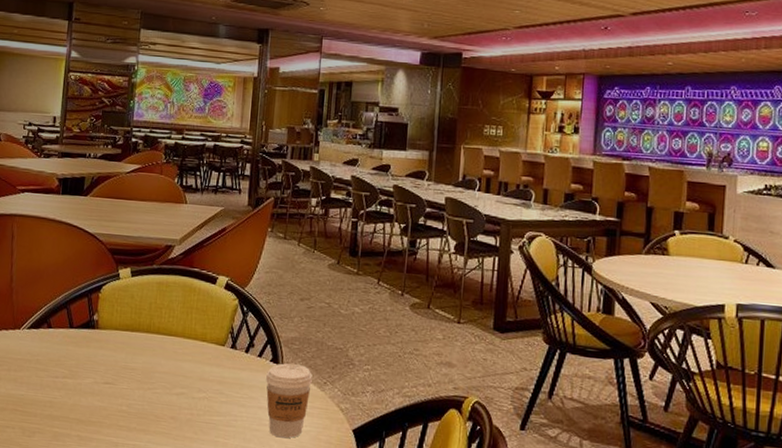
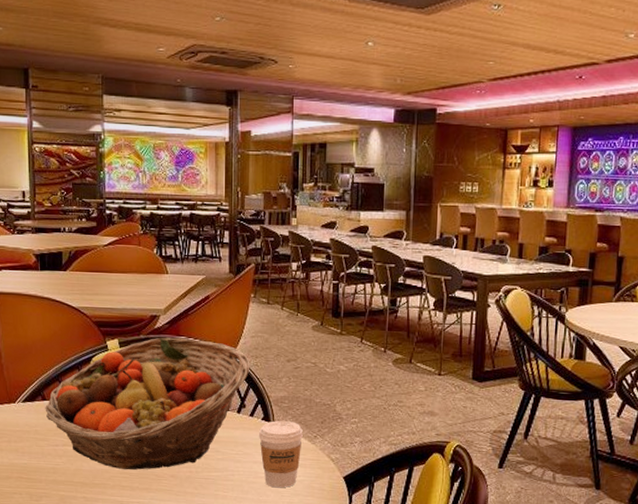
fruit basket: none [49,268,263,409] -> present [45,337,250,470]

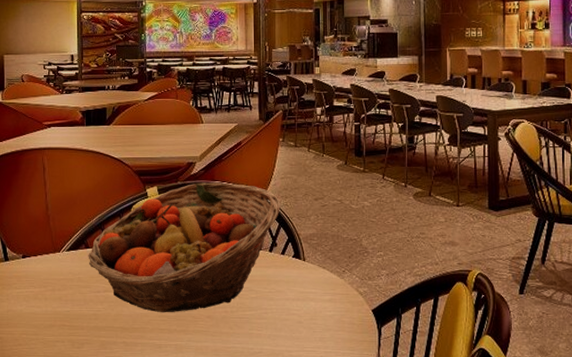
coffee cup: present [259,420,303,488] -> none [290,257,332,324]

